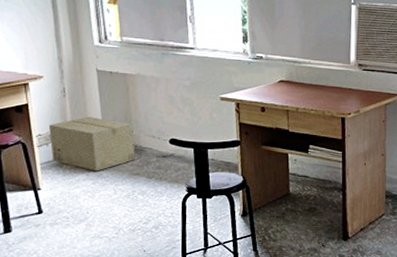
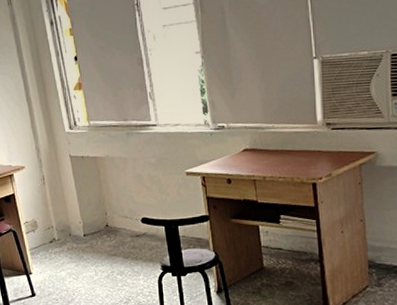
cardboard box: present [48,117,135,172] -> none [33,201,111,254]

